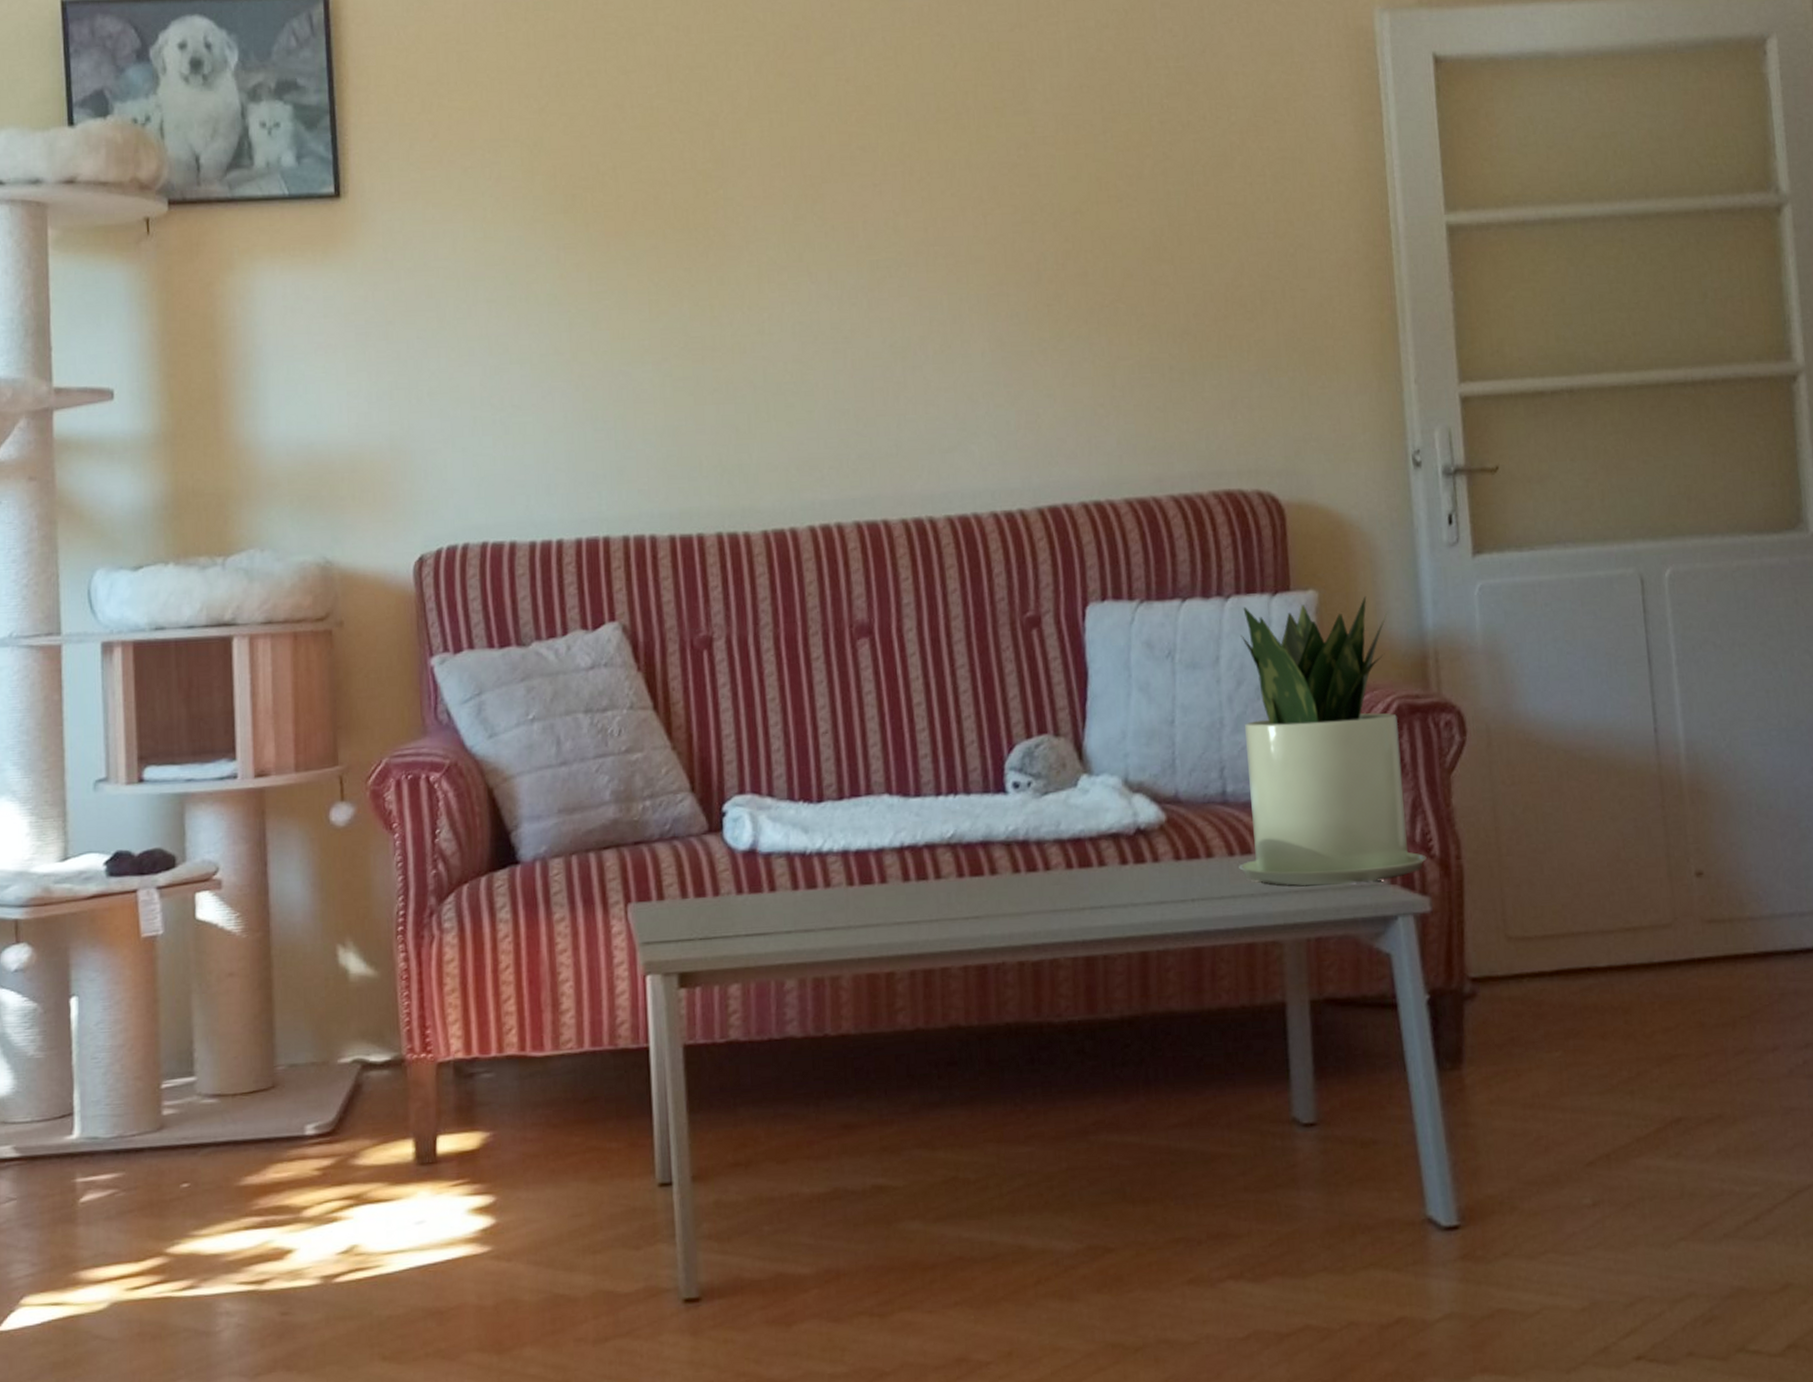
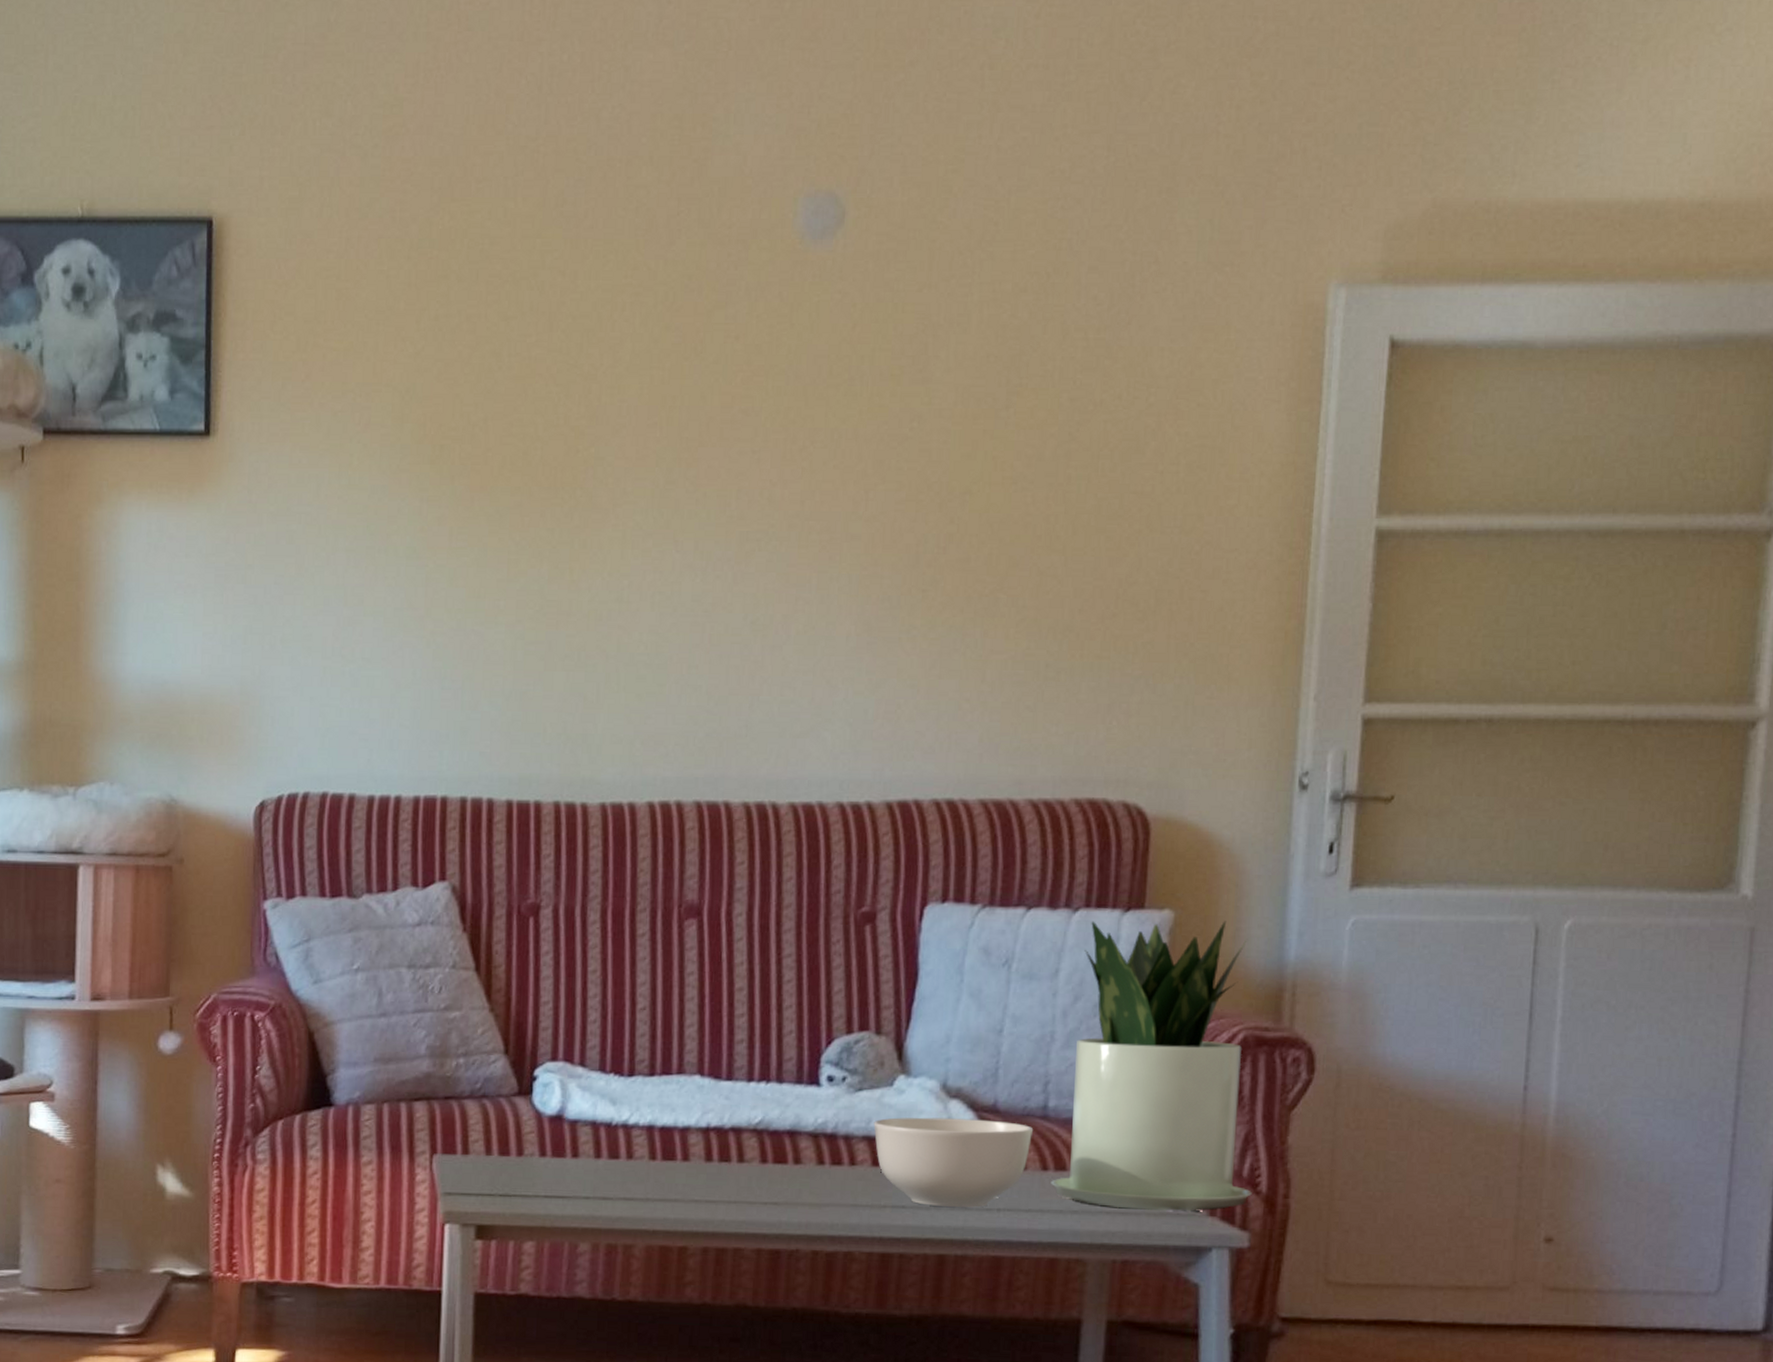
bowl: none [1063,811,1216,903] -> present [873,1117,1034,1208]

